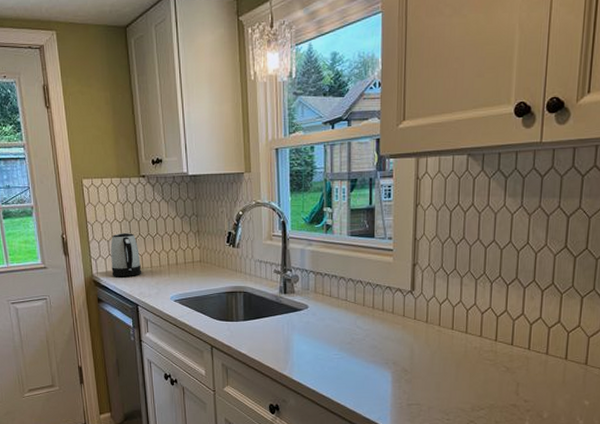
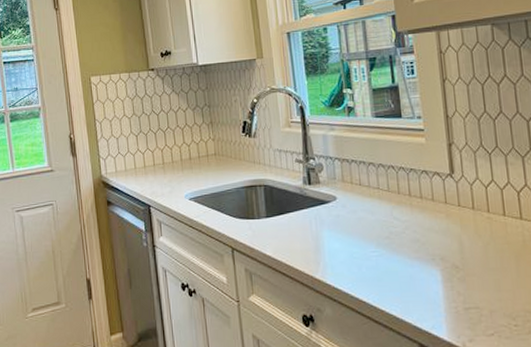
kettle: present [111,232,142,277] -> none [120,128,154,177]

